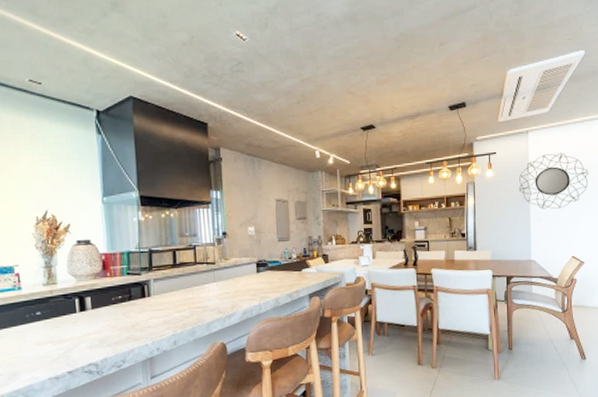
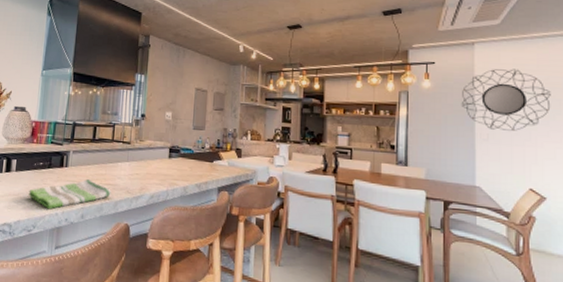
dish towel: none [111,306,202,342] -> present [28,179,111,210]

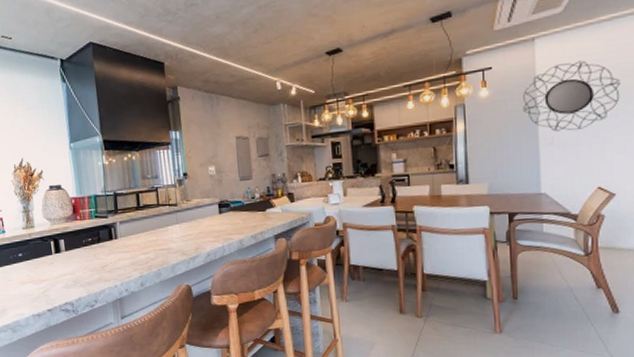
dish towel: present [28,179,111,210] -> none [83,248,167,283]

